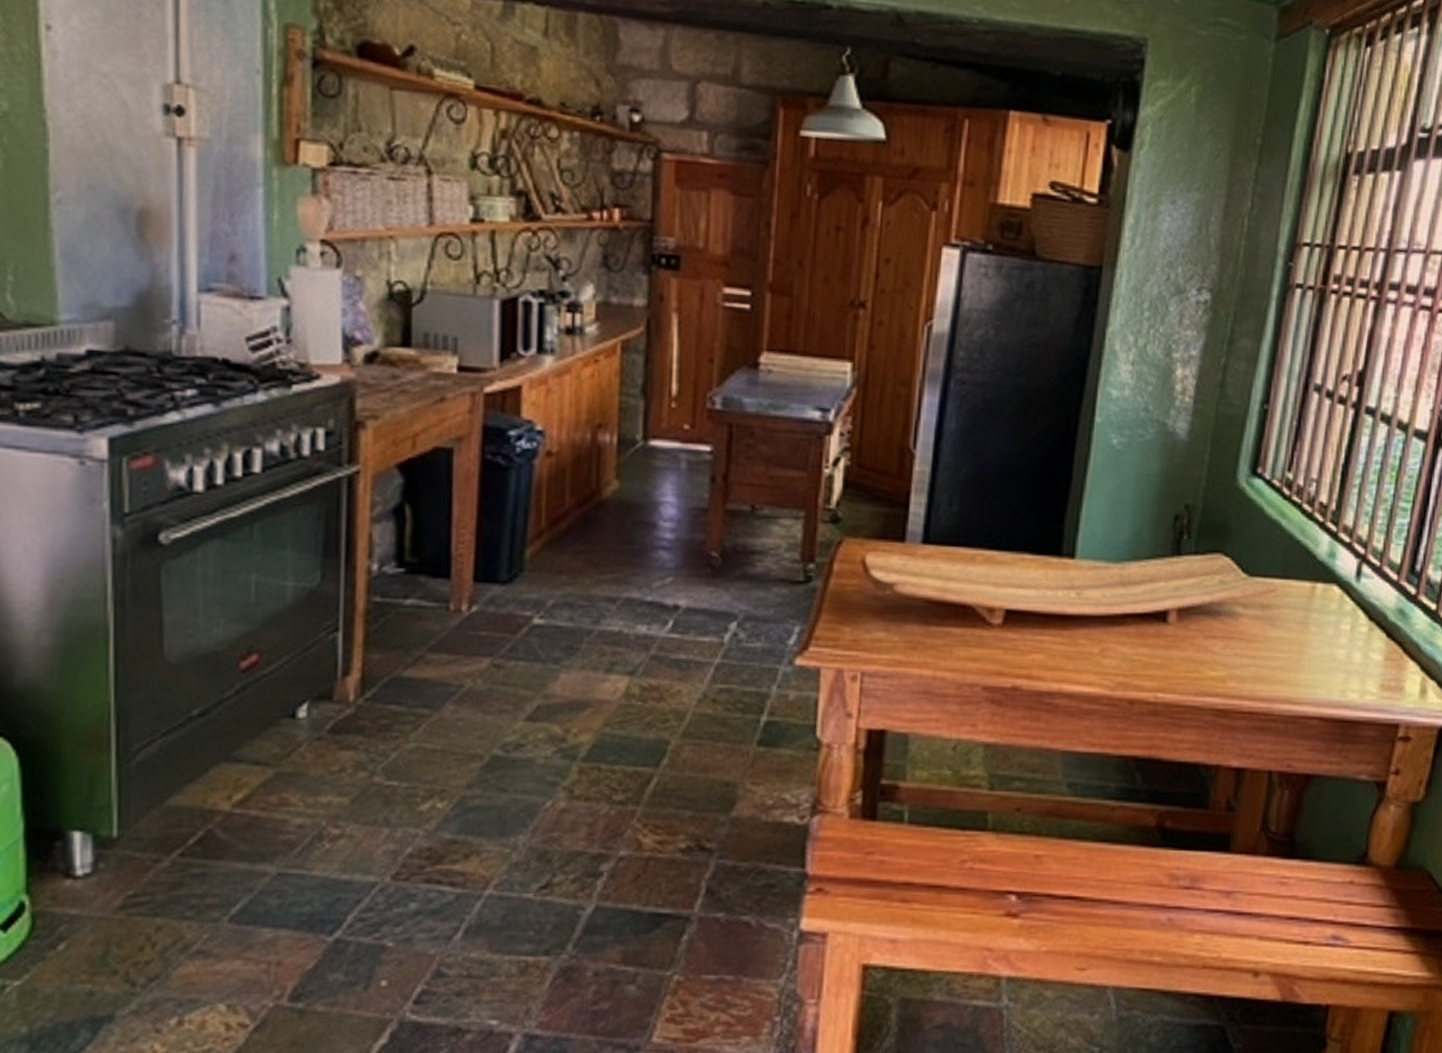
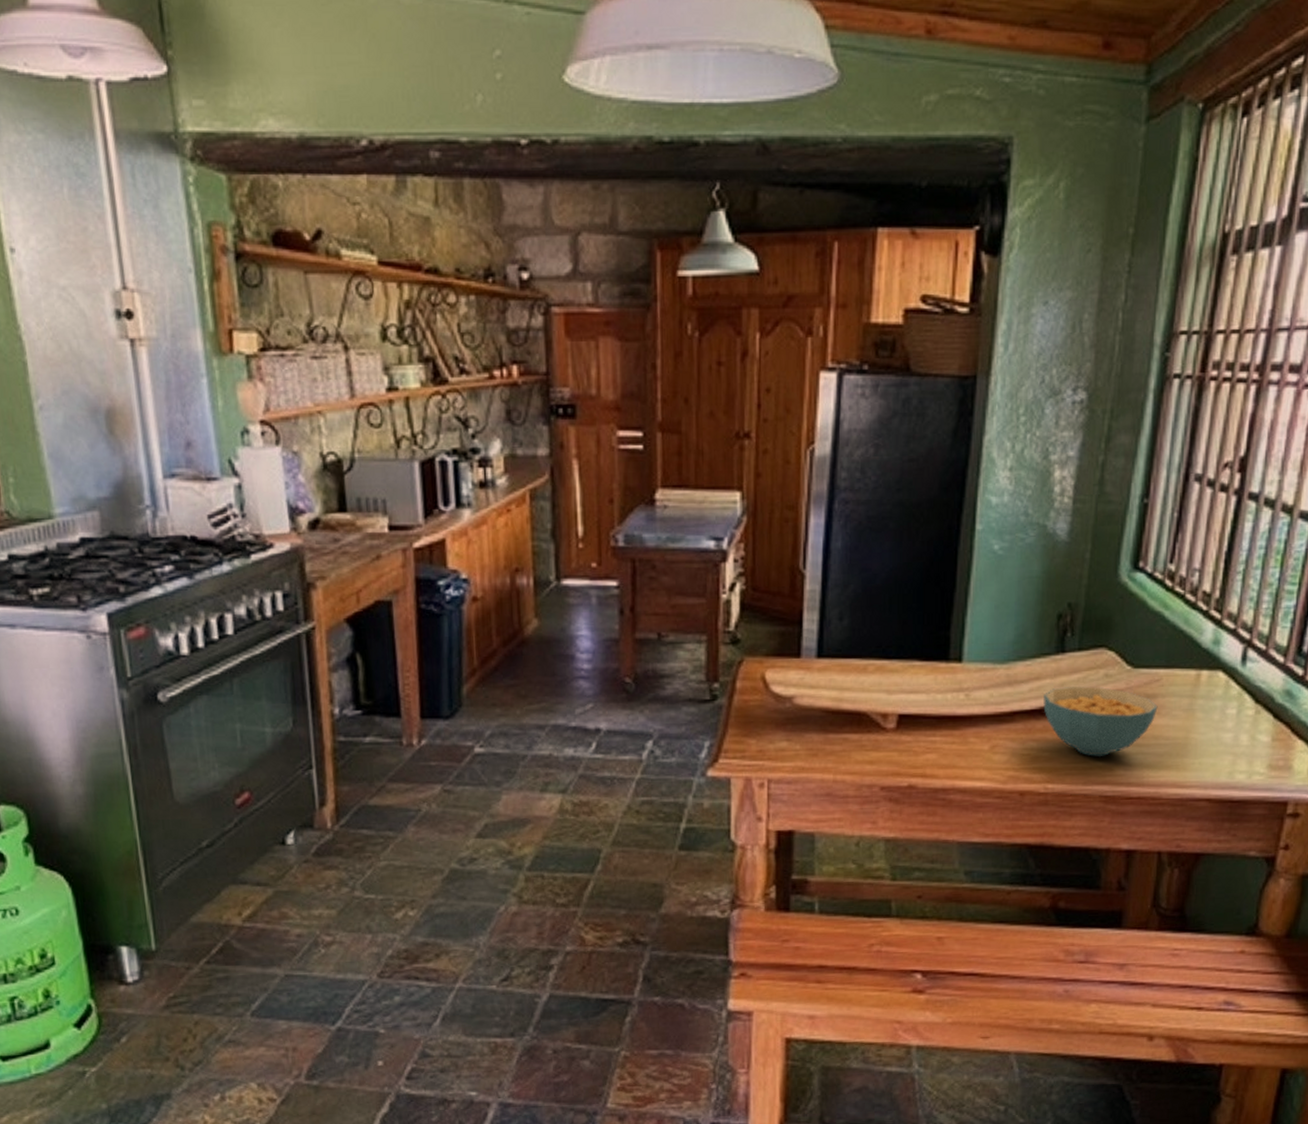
cereal bowl: none [1156,590,1272,666] -> present [1043,685,1158,756]

